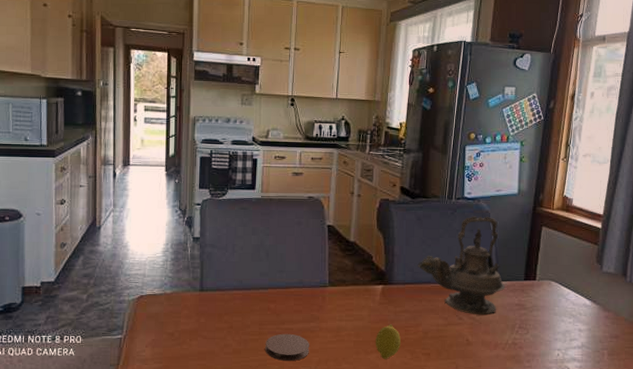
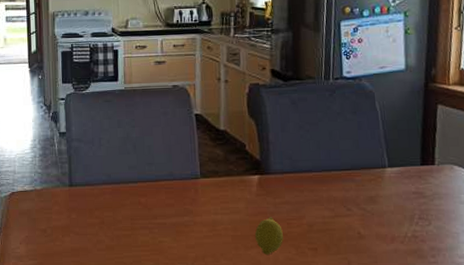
coaster: present [265,333,309,362] -> none [138,228,185,258]
teapot: present [417,216,505,315] -> none [295,96,398,206]

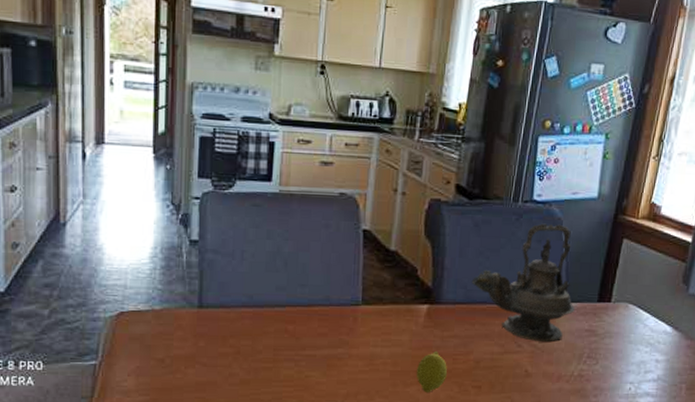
teapot: none [295,96,398,206] -> present [471,223,574,343]

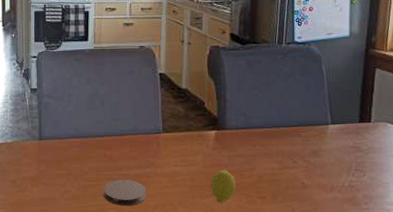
coaster: none [280,361,336,395] -> present [103,179,146,206]
teapot: present [471,223,574,343] -> none [249,60,339,159]

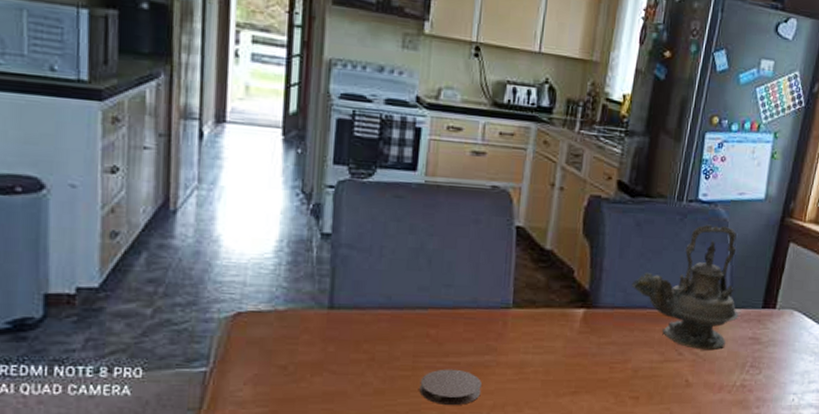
fruit: present [210,168,236,203] -> none [569,358,603,403]
teapot: none [249,60,339,159] -> present [631,224,738,351]

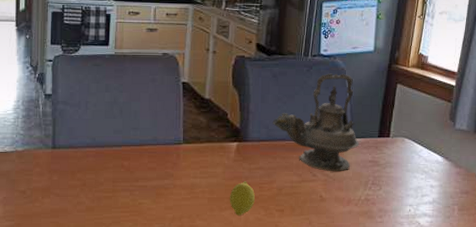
coaster: present [419,369,482,406] -> none [118,191,163,219]
fruit: none [569,358,603,403] -> present [229,180,255,216]

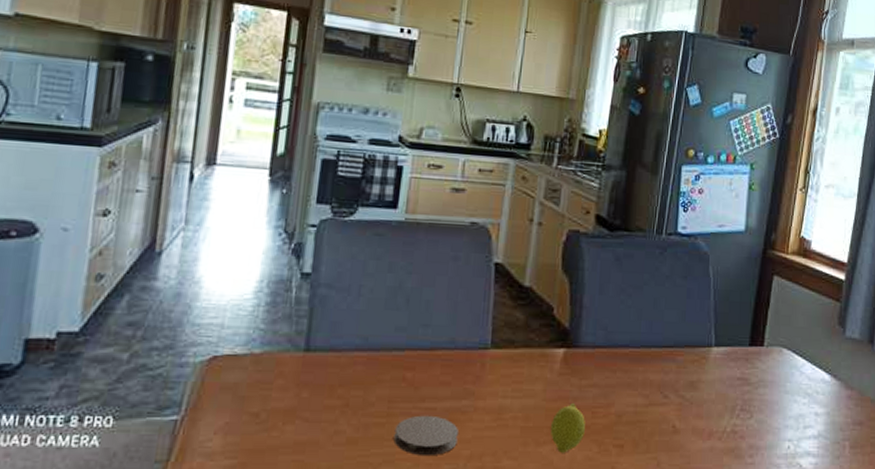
coaster: none [118,191,163,219] -> present [393,415,458,457]
teapot: present [272,73,359,172] -> none [612,258,725,393]

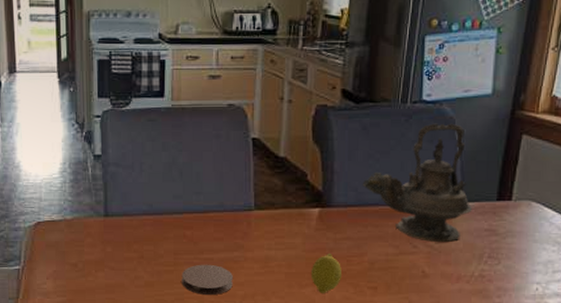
teapot: none [612,258,725,393] -> present [362,123,472,243]

